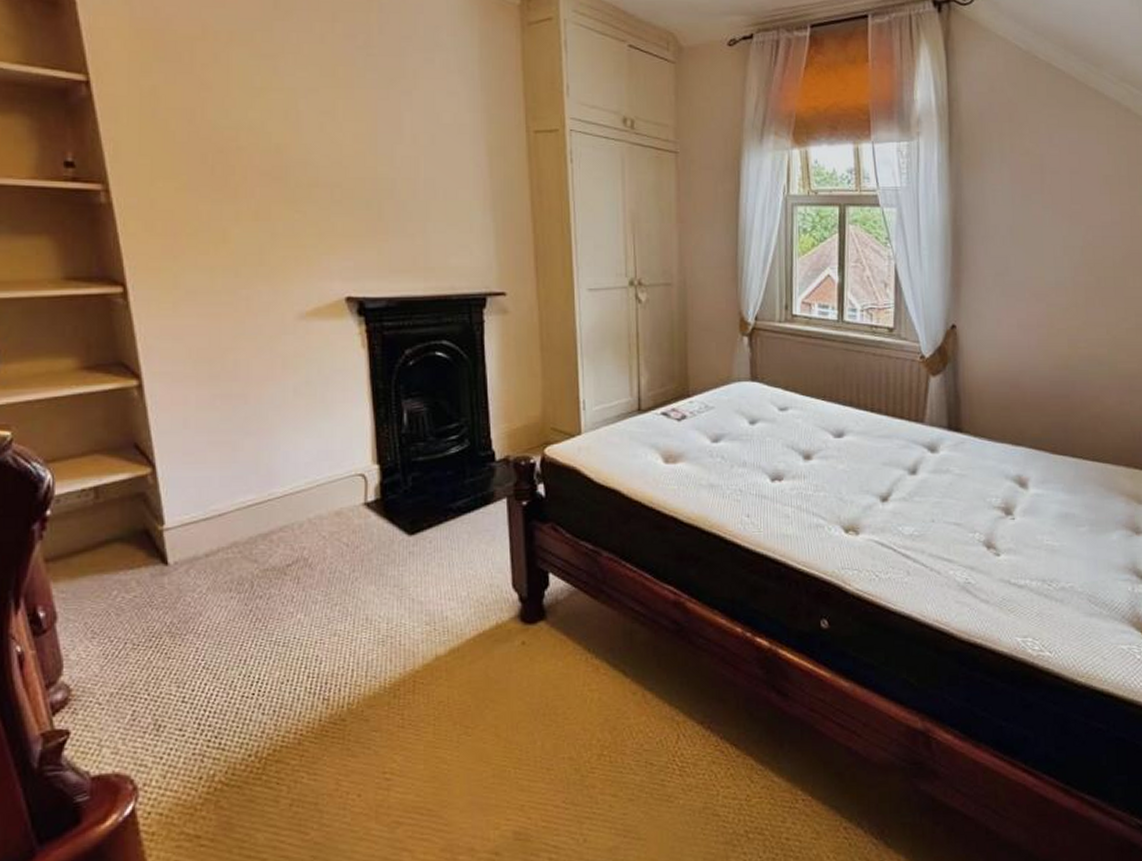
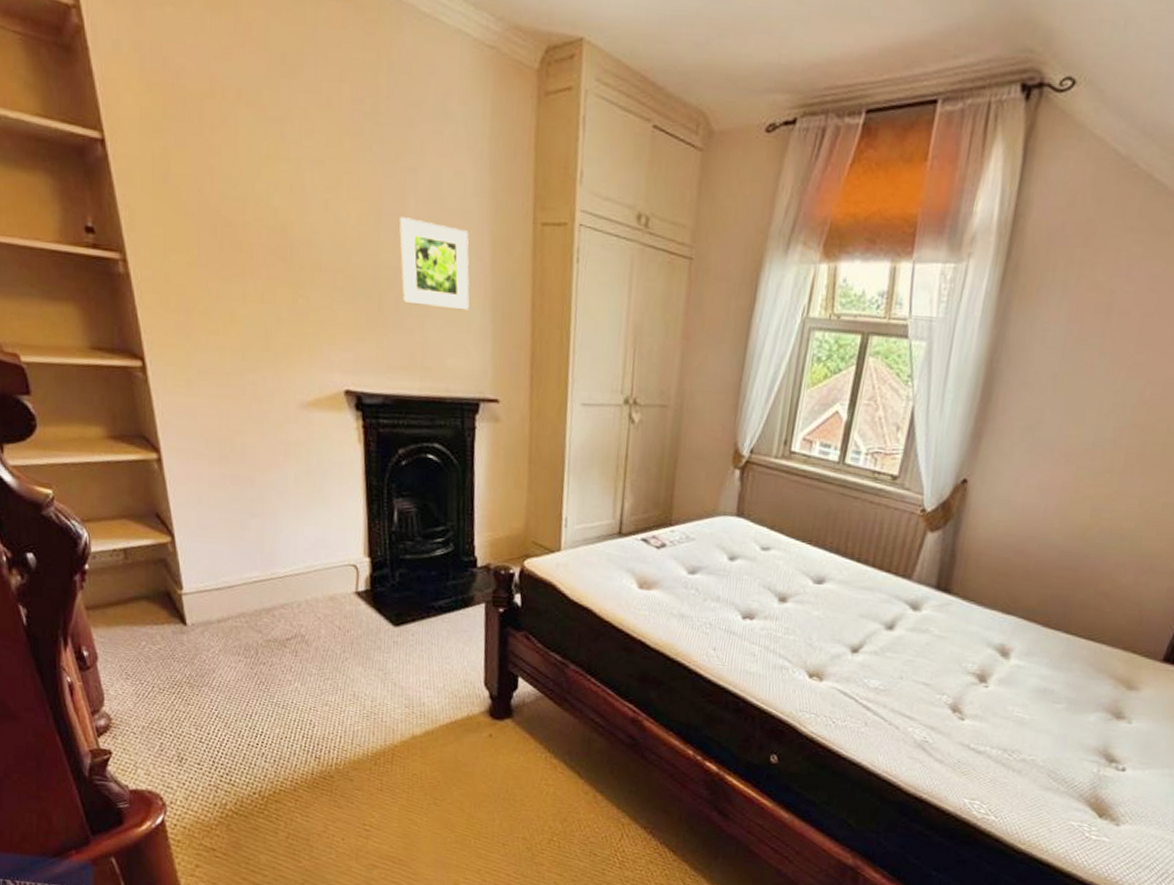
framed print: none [395,134,470,213] -> present [399,217,470,311]

